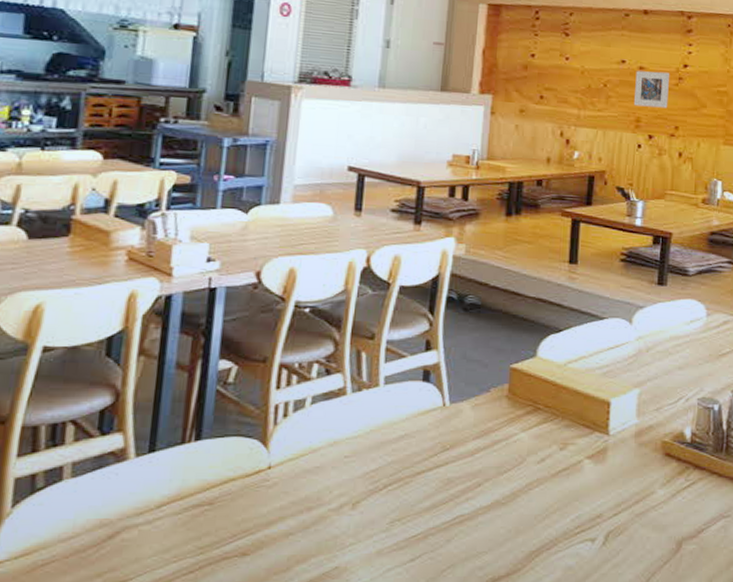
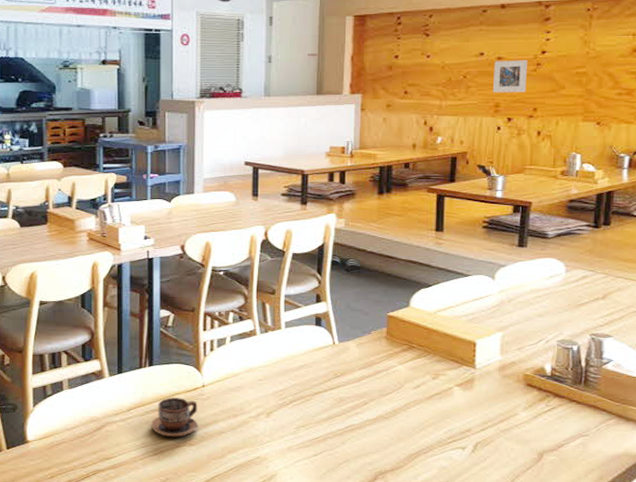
cup: none [188,485,259,545] -> present [150,397,199,438]

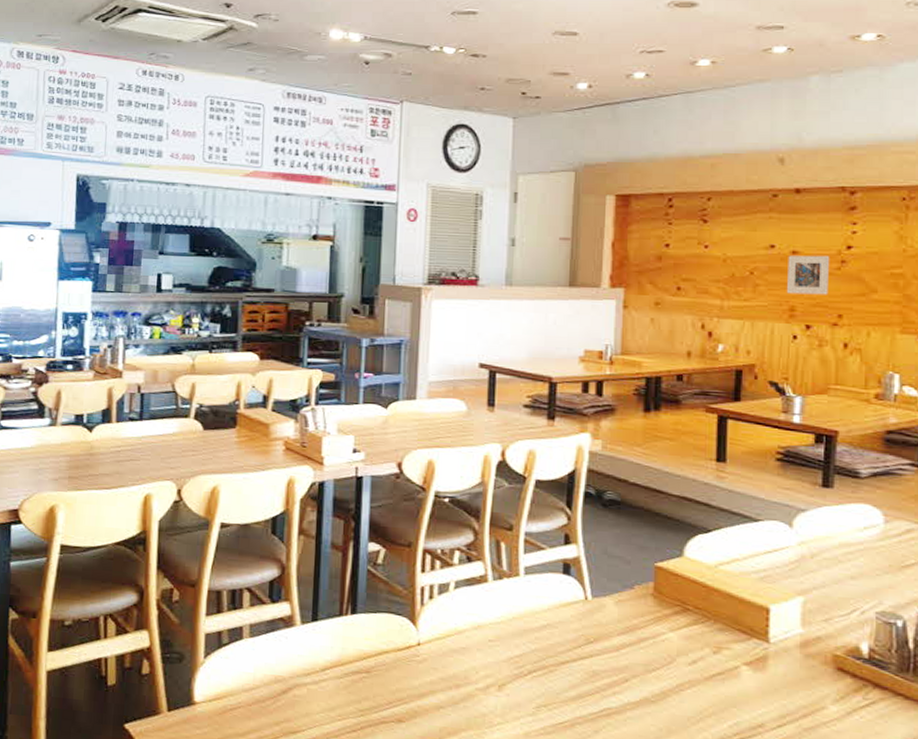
cup: present [150,397,199,438] -> none [349,656,411,710]

